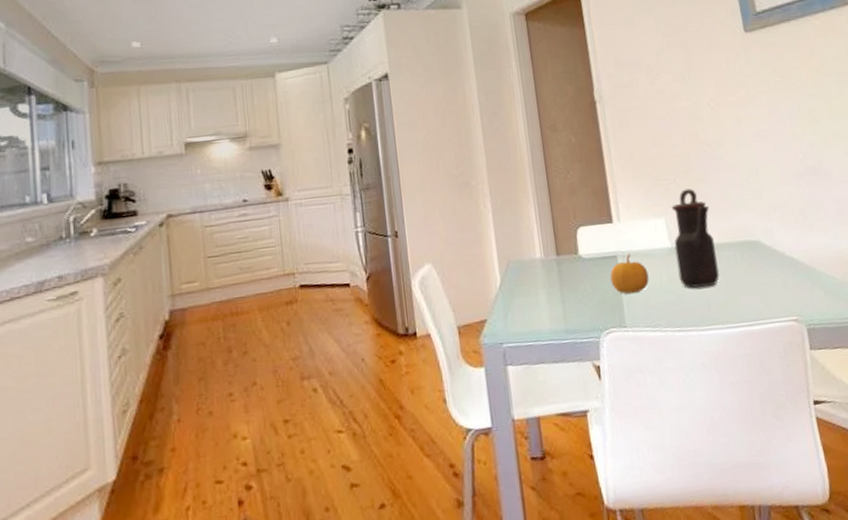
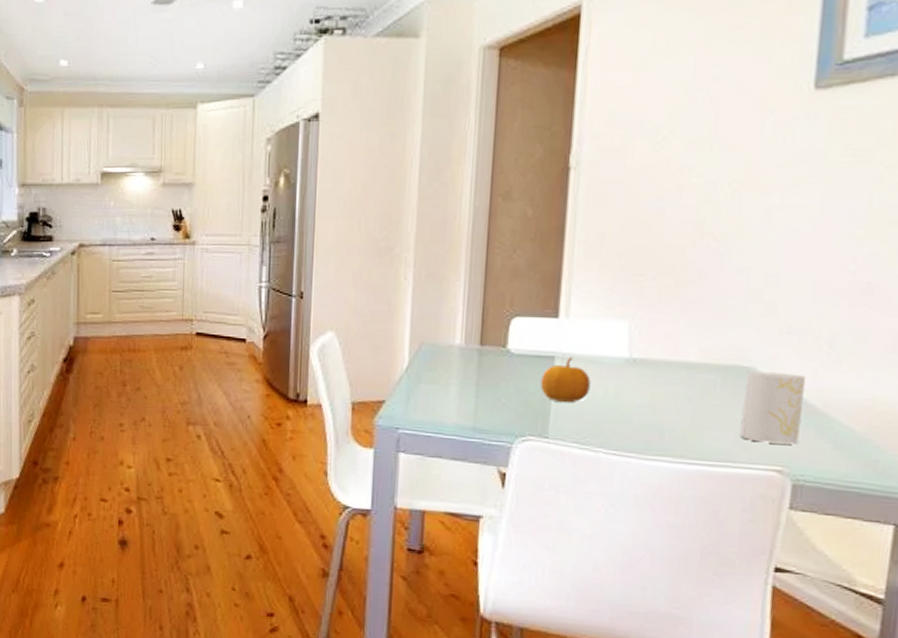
teapot: present [671,188,720,288] -> none [630,290,695,412]
cup: none [755,240,802,300] -> present [740,371,805,445]

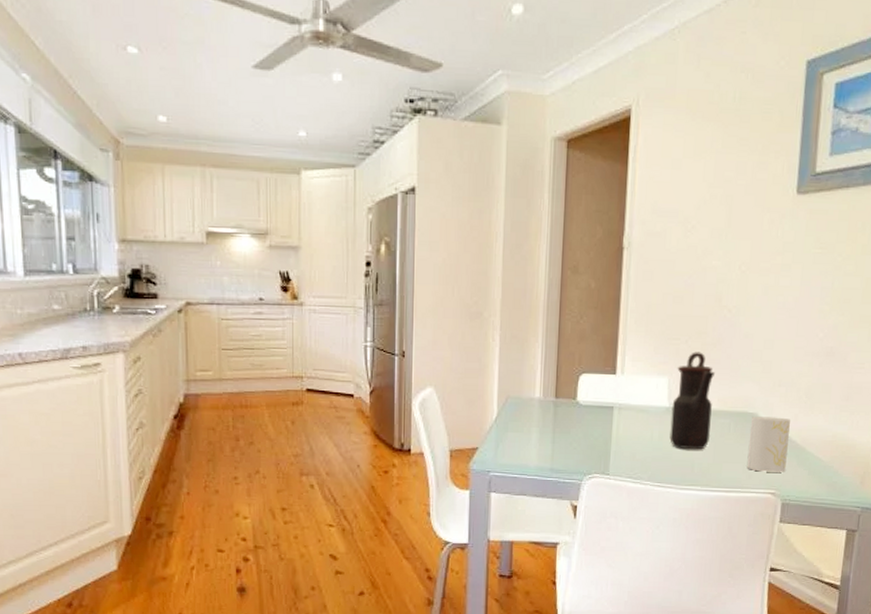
fruit: present [540,357,591,402] -> none [603,407,641,444]
teapot: none [630,290,695,412] -> present [669,352,716,450]

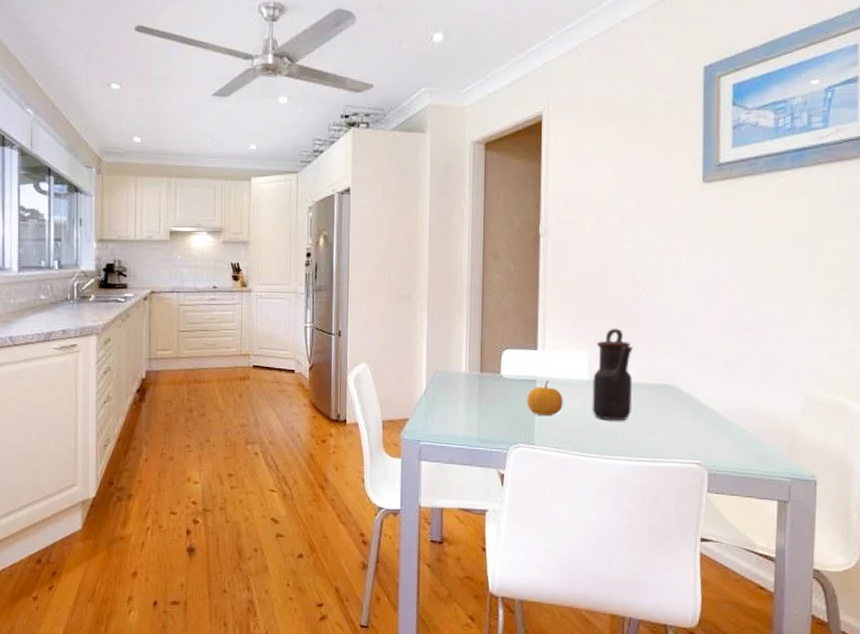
fruit: none [603,407,641,444] -> present [527,380,563,416]
cup: present [746,416,790,472] -> none [670,389,711,443]

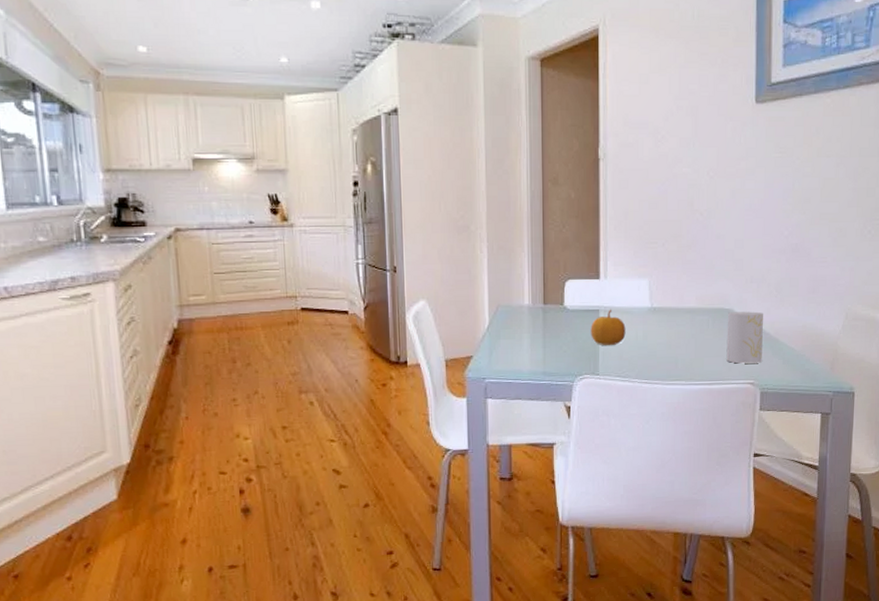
teapot: present [592,328,634,421] -> none [653,254,692,347]
cup: none [670,389,711,443] -> present [726,311,763,364]

